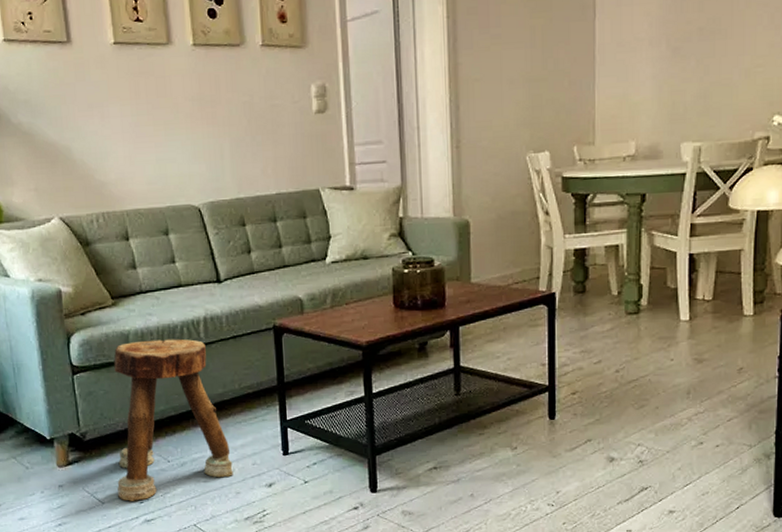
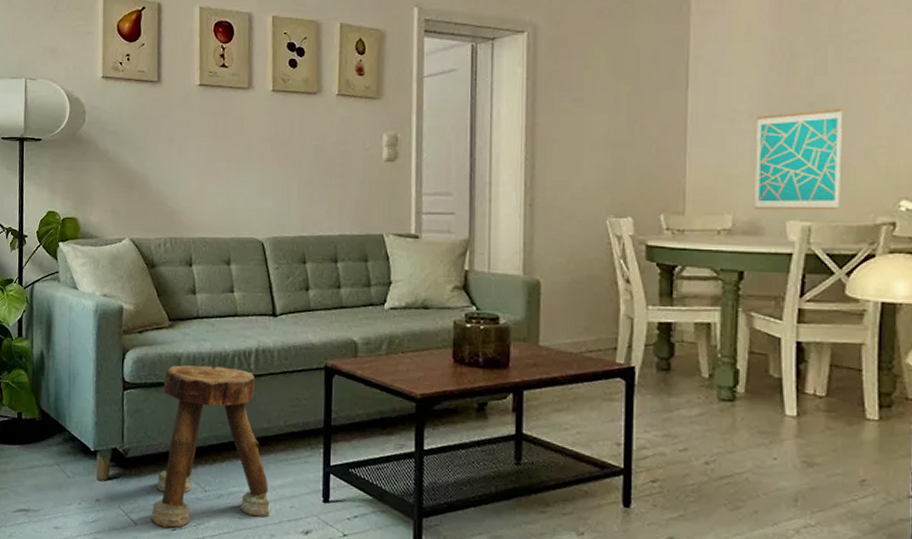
wall art: none [654,31,729,134] -> present [755,108,844,211]

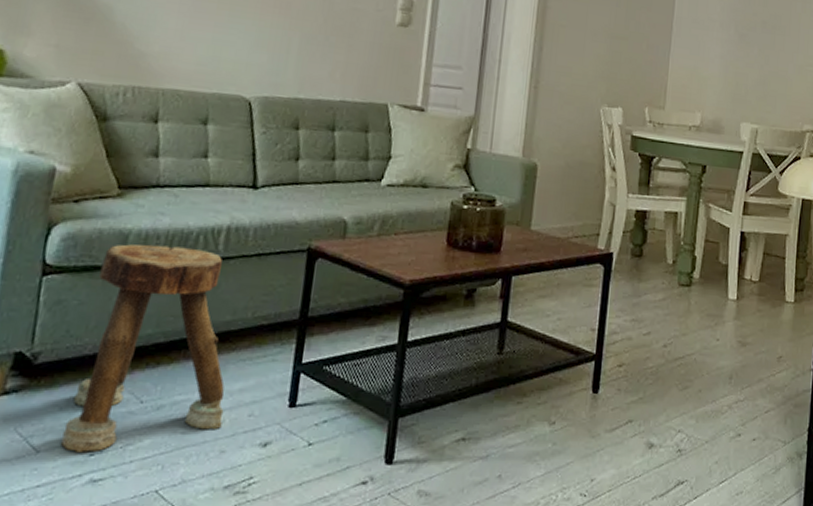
wall art: present [755,108,844,211] -> none [718,26,787,116]

